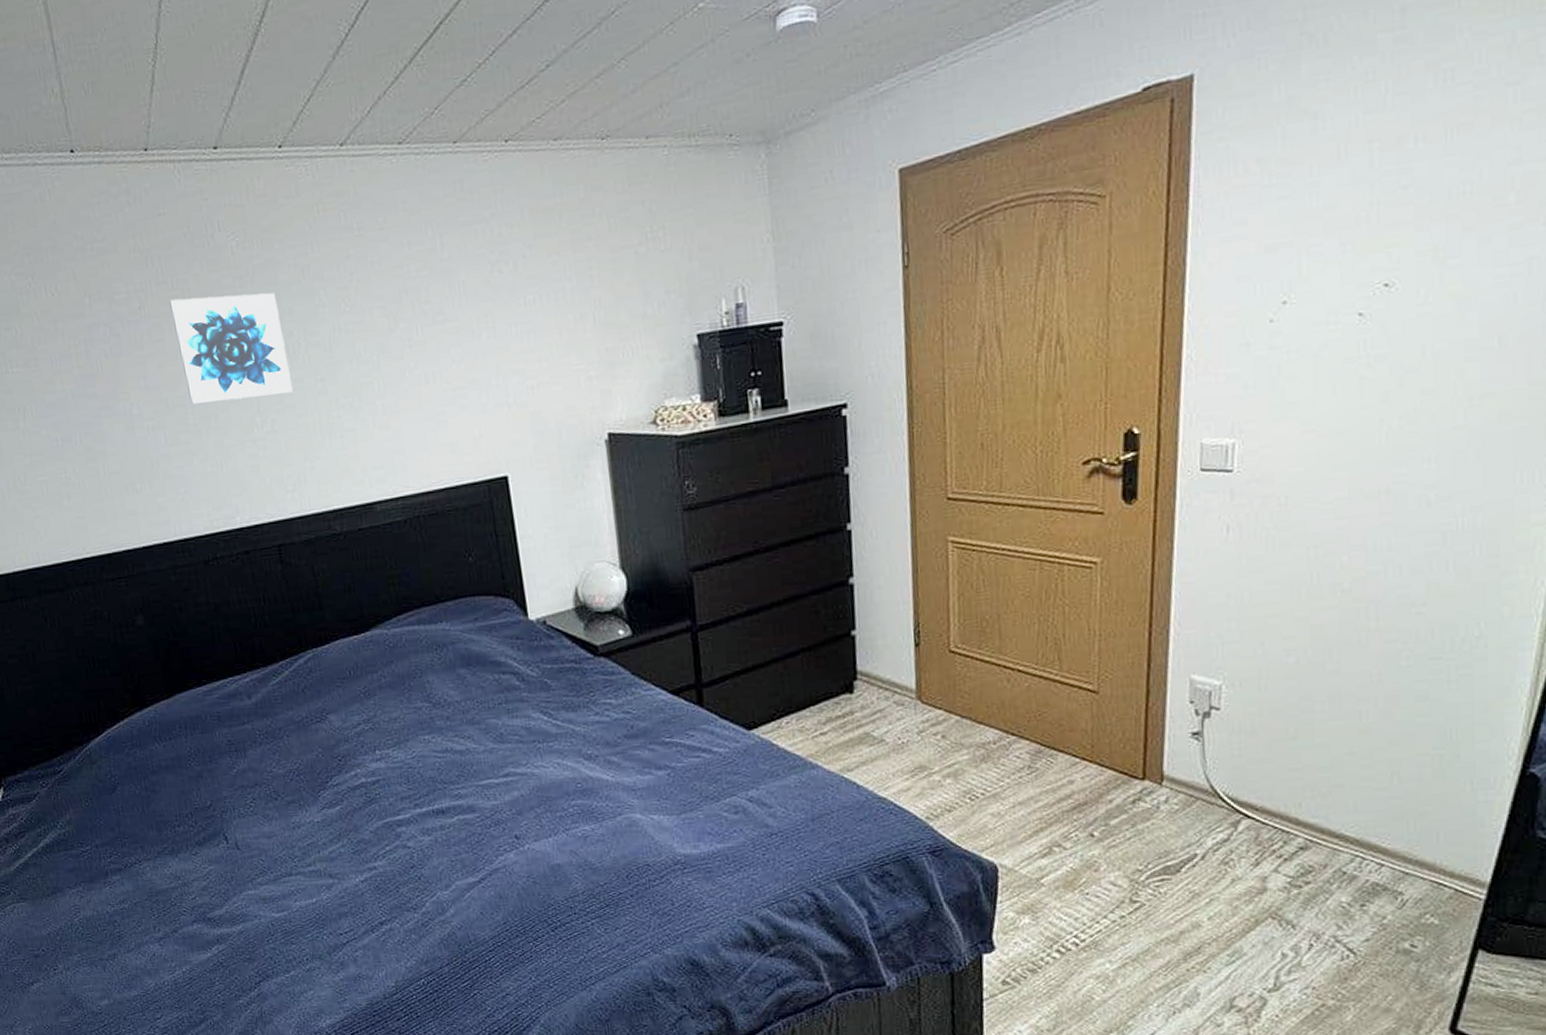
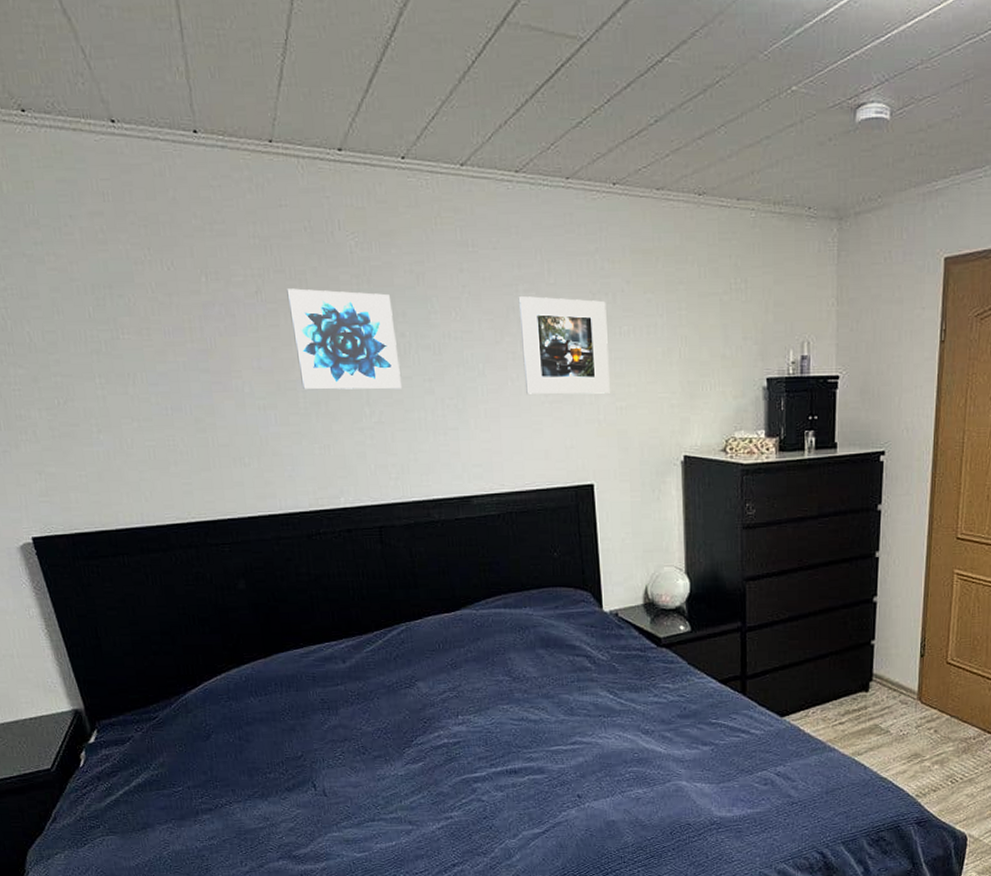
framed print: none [410,270,519,383] -> present [518,296,610,395]

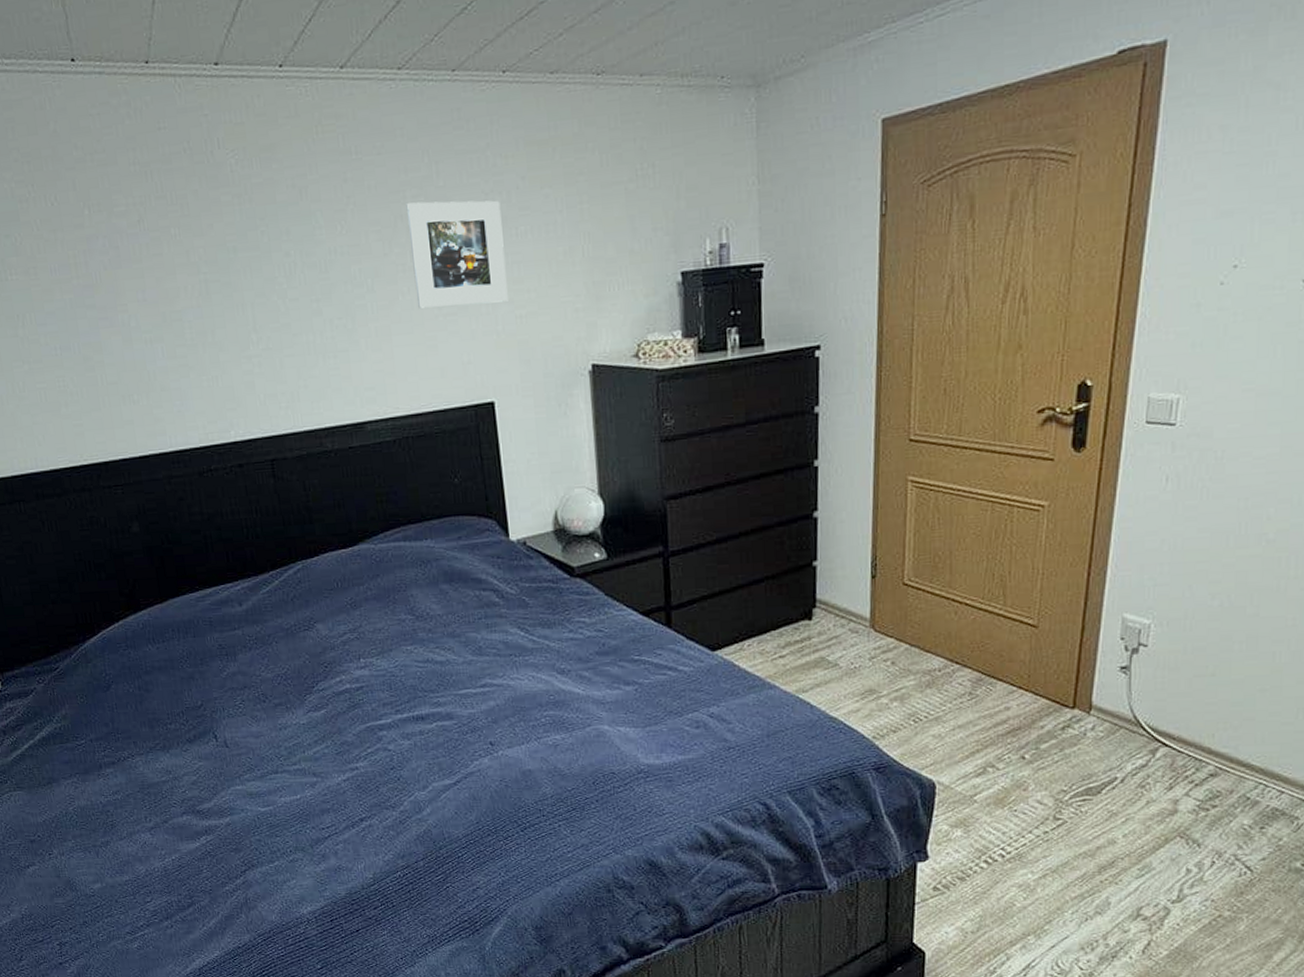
wall art: present [286,288,403,390] -> none [168,212,289,319]

